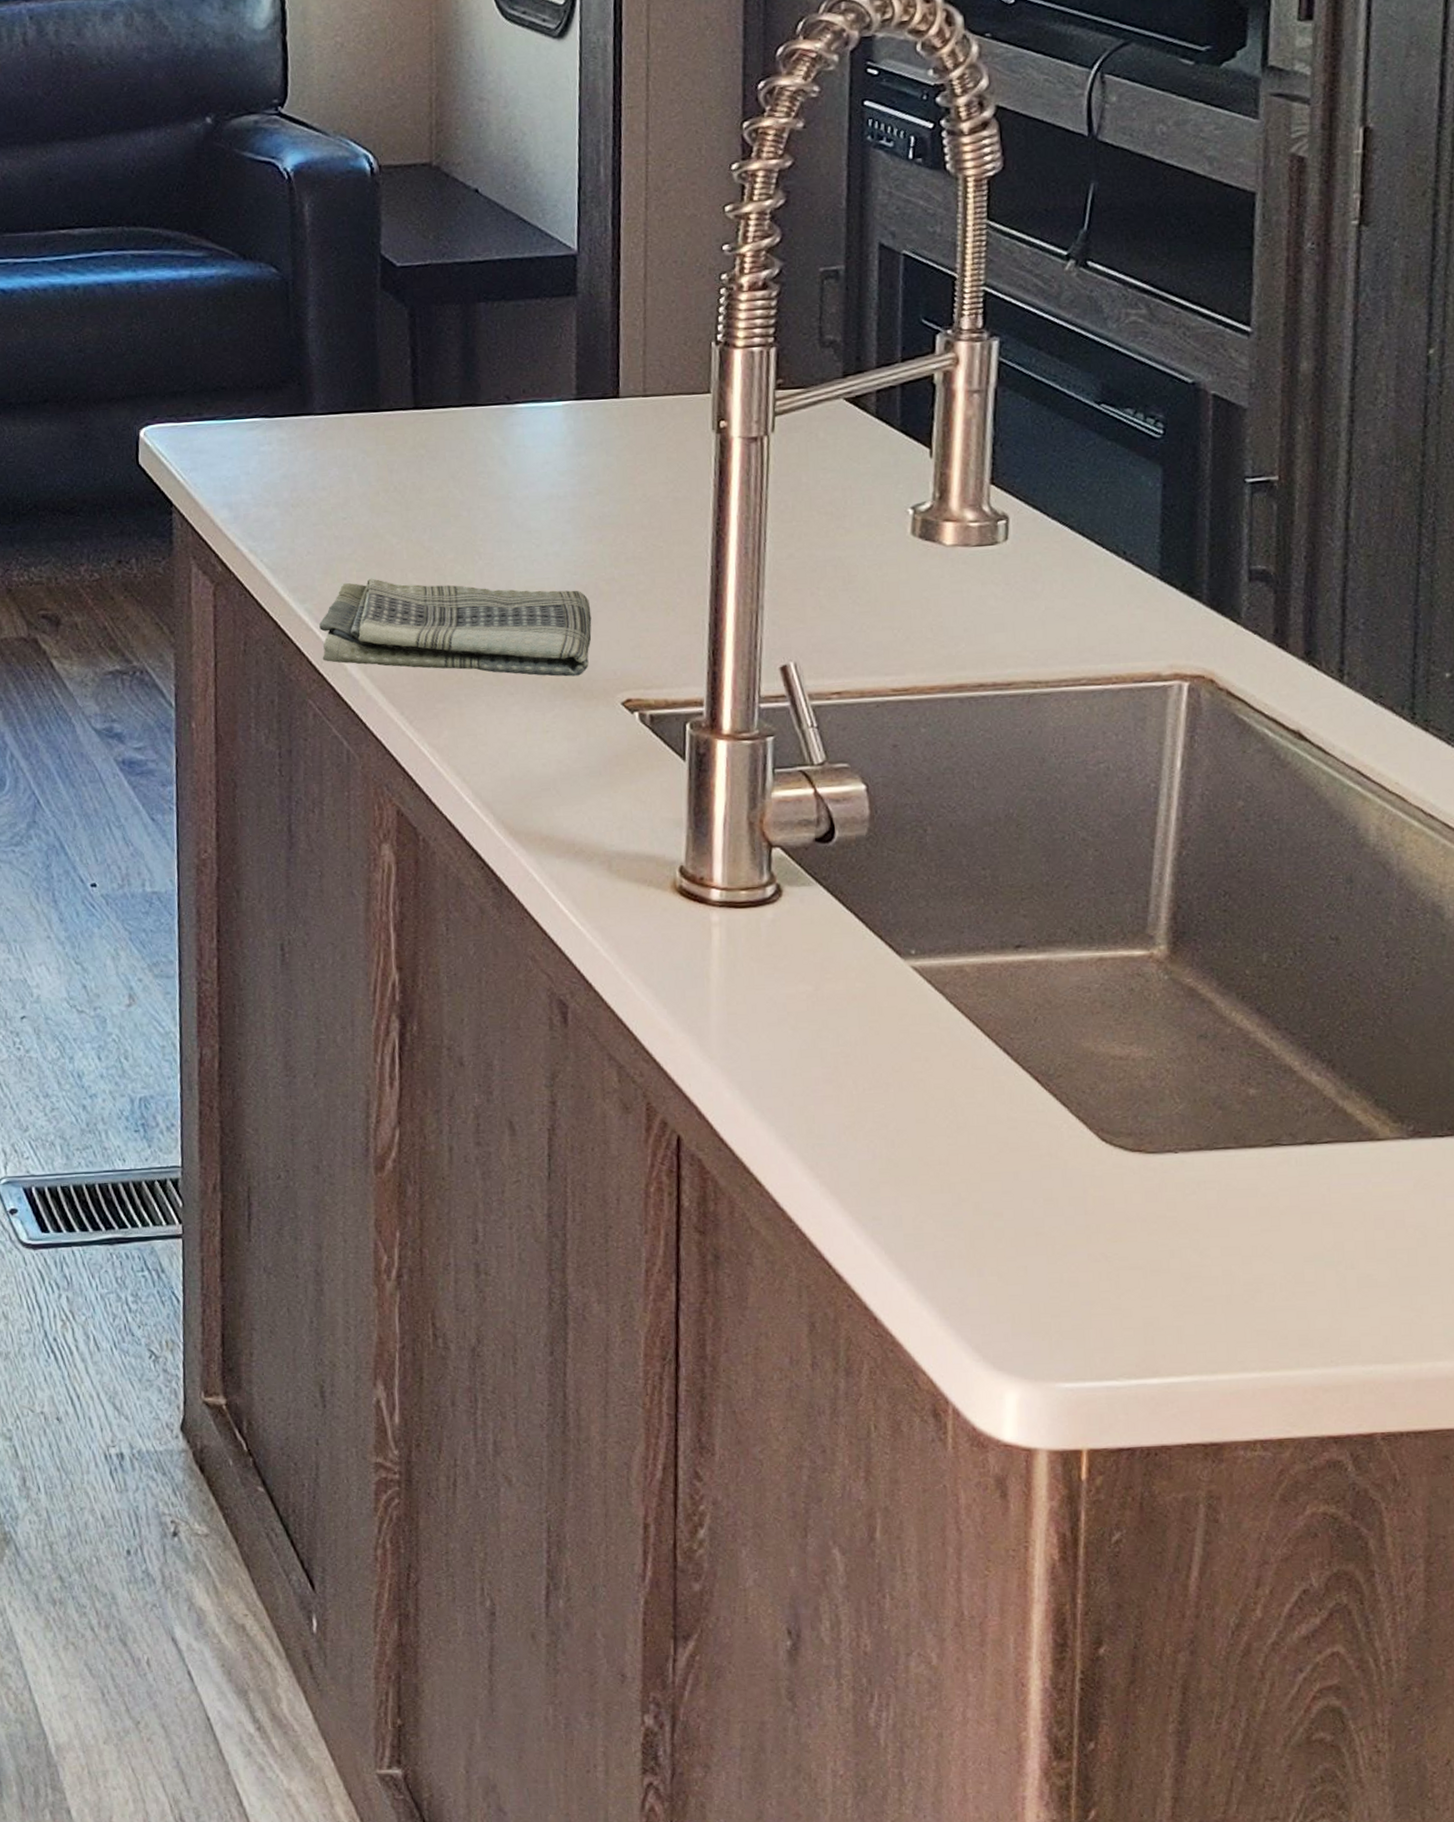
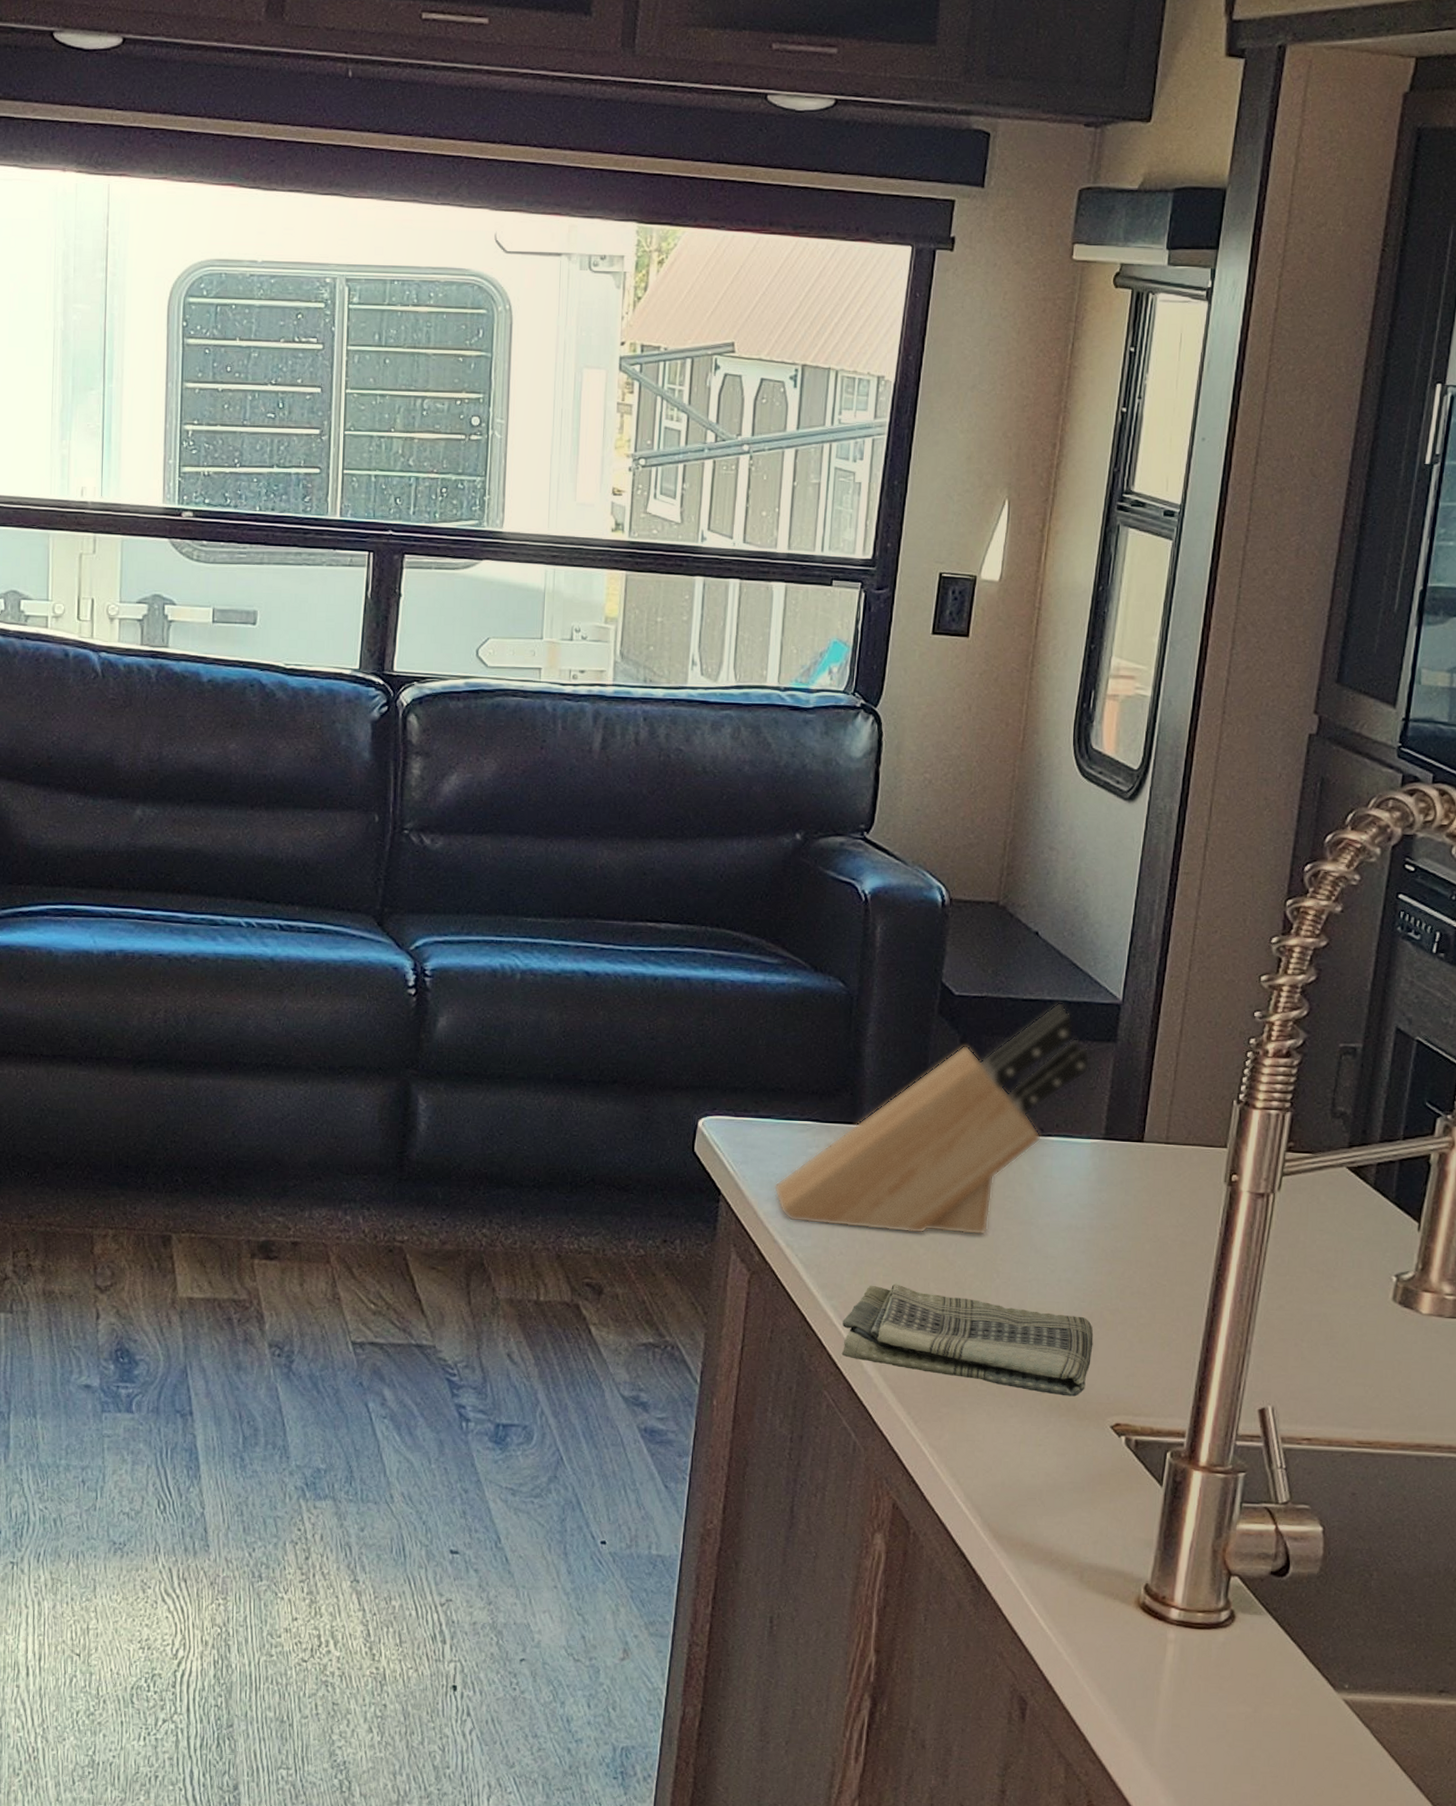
knife block: none [228,260,551,526] -> present [773,1002,1090,1236]

